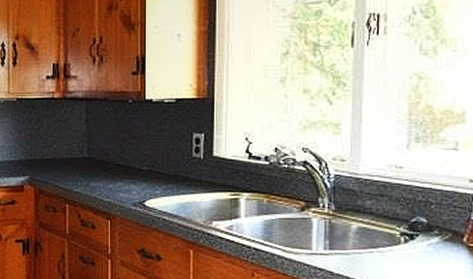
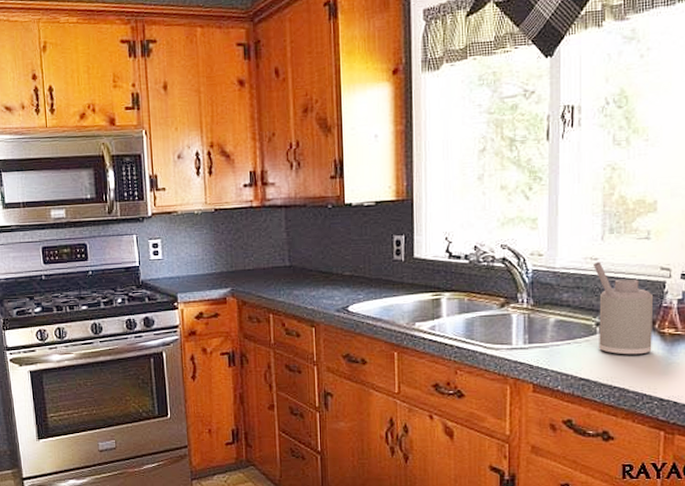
soap dispenser: none [398,170,462,269] -> present [594,262,654,355]

